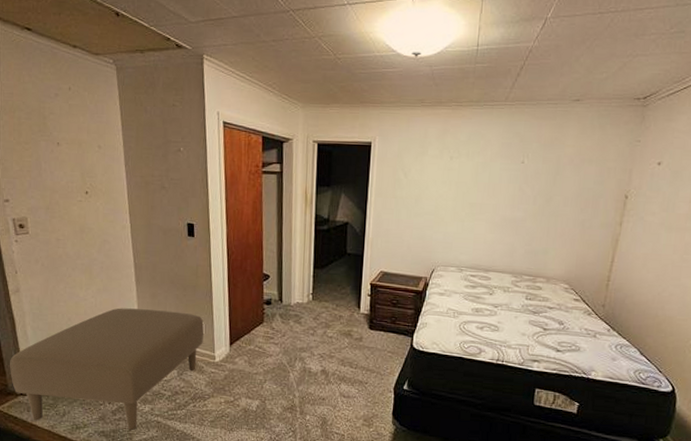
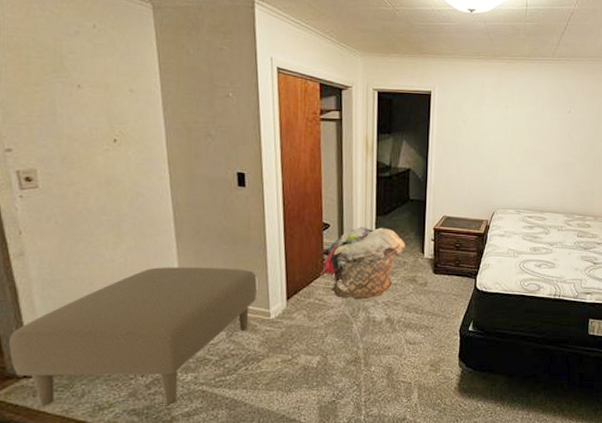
laundry basket: none [259,279,342,350] -> present [319,227,405,300]

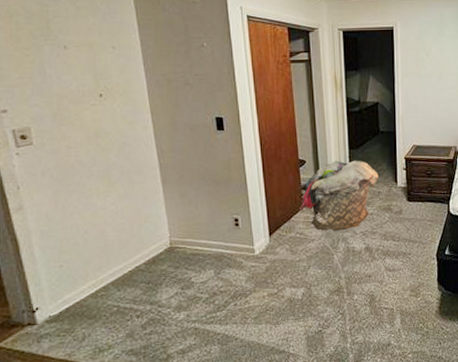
ottoman: present [9,267,257,406] -> none [13,208,241,352]

